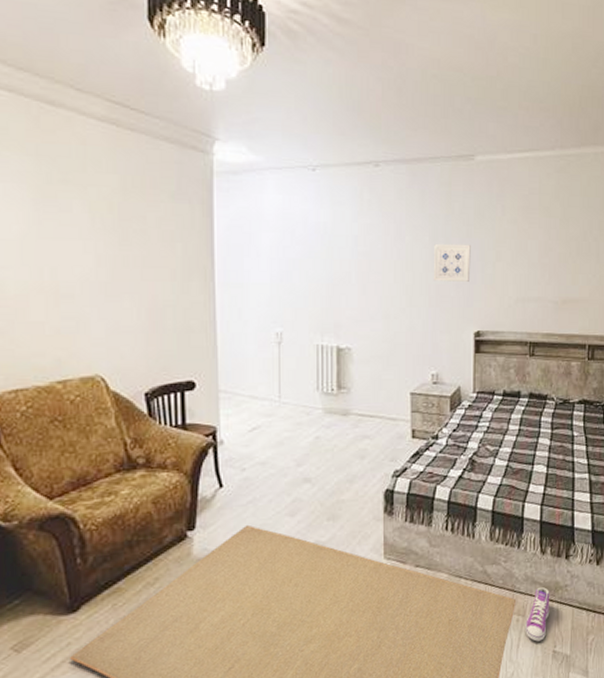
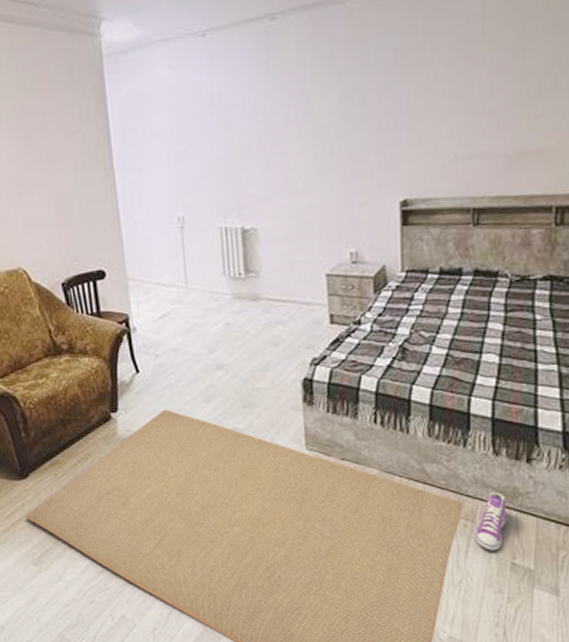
wall art: present [433,243,471,282] -> none [345,96,393,146]

